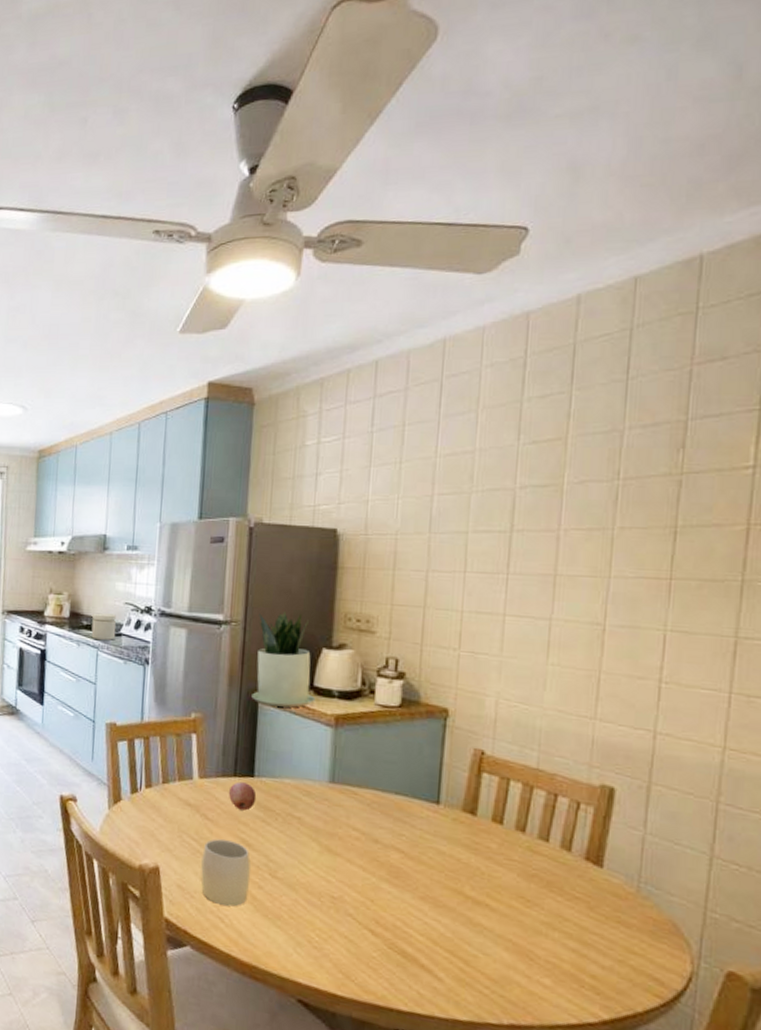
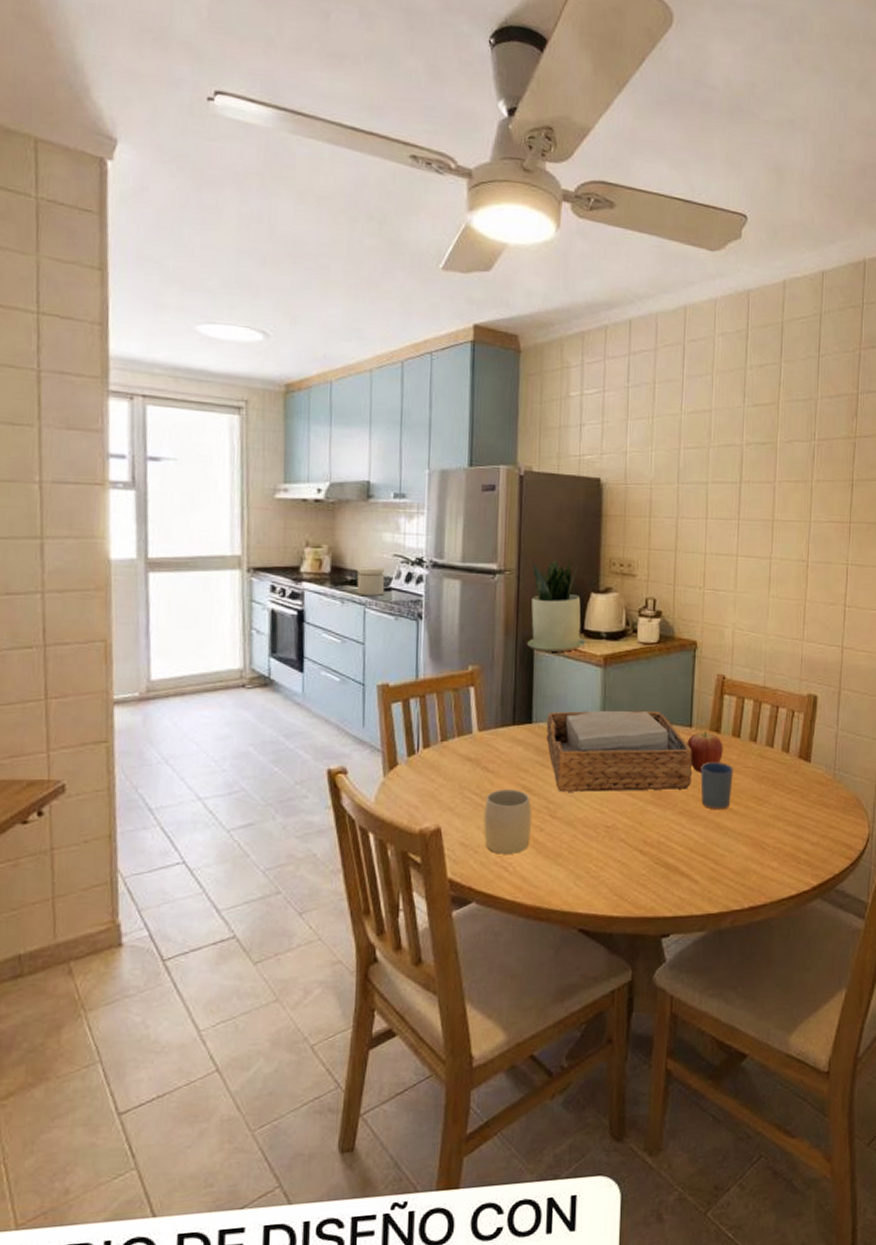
fruit: present [229,782,257,811] -> none [509,730,535,757]
napkin holder: none [268,768,440,873] -> present [545,710,693,792]
fruit: none [432,811,480,857] -> present [687,732,723,772]
mug: none [449,846,492,904] -> present [700,762,733,810]

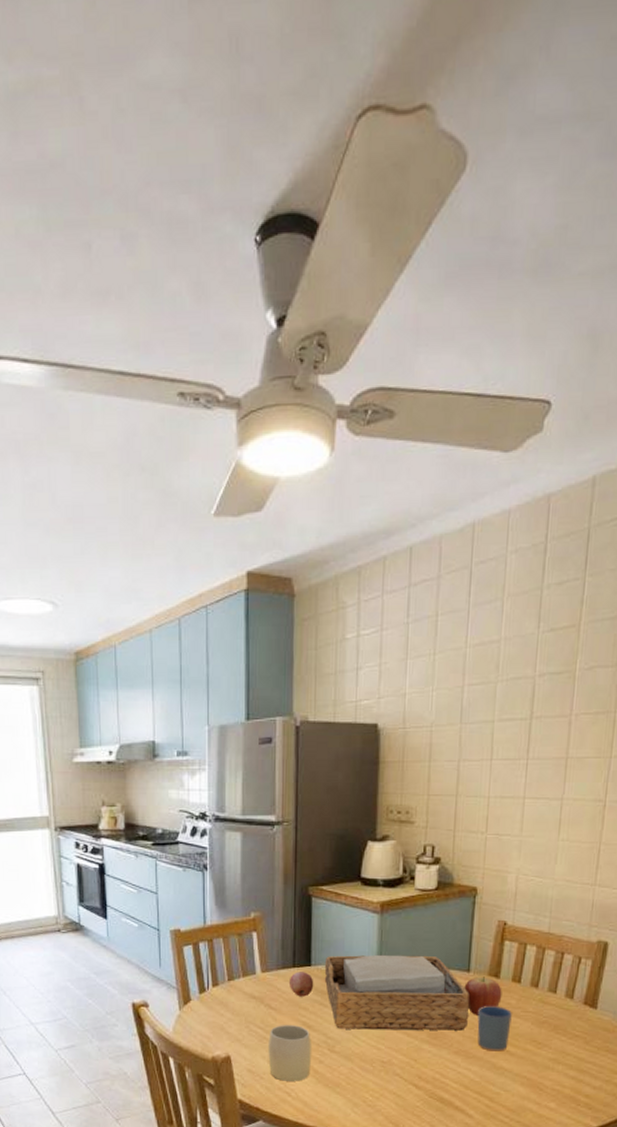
jar: present [357,566,385,597] -> none [148,822,173,850]
fruit: none [509,730,535,757] -> present [290,972,314,997]
planter: present [527,559,586,652] -> none [305,809,363,899]

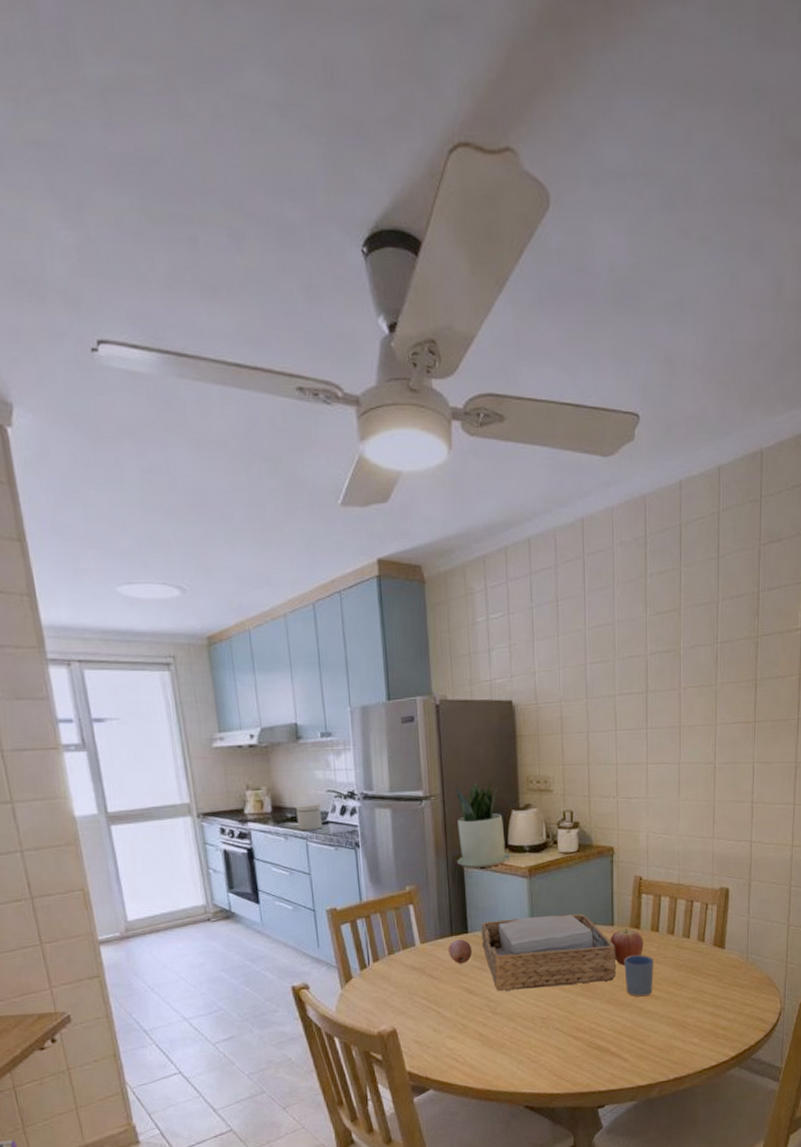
jar: none [148,822,173,850] -> present [296,803,323,831]
mug: present [268,1025,313,1081] -> none [432,992,476,1048]
planter: none [305,809,363,899] -> present [454,782,511,868]

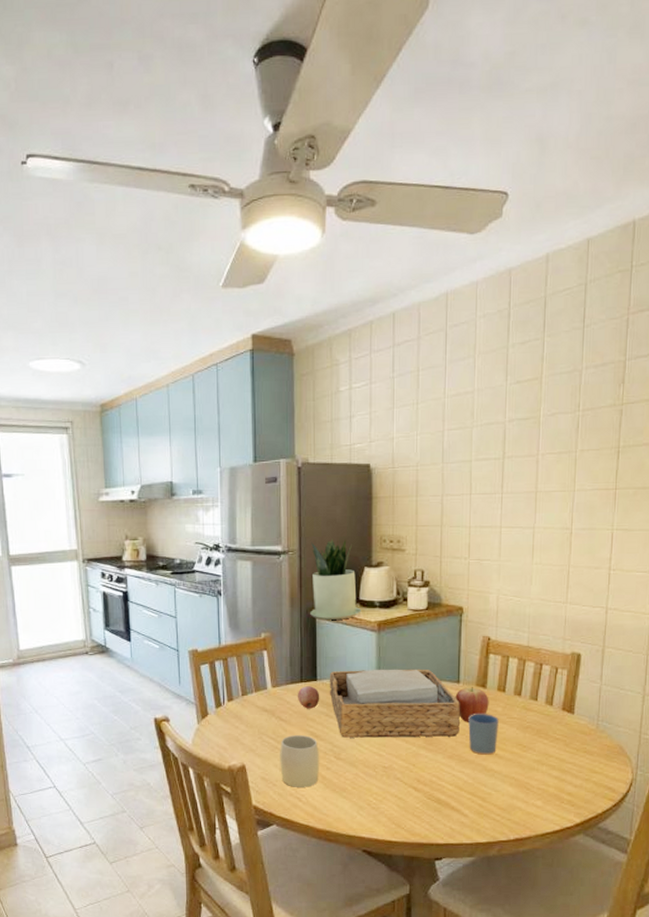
jar: present [296,803,323,831] -> none [167,553,190,579]
mug: none [432,992,476,1048] -> present [280,735,320,787]

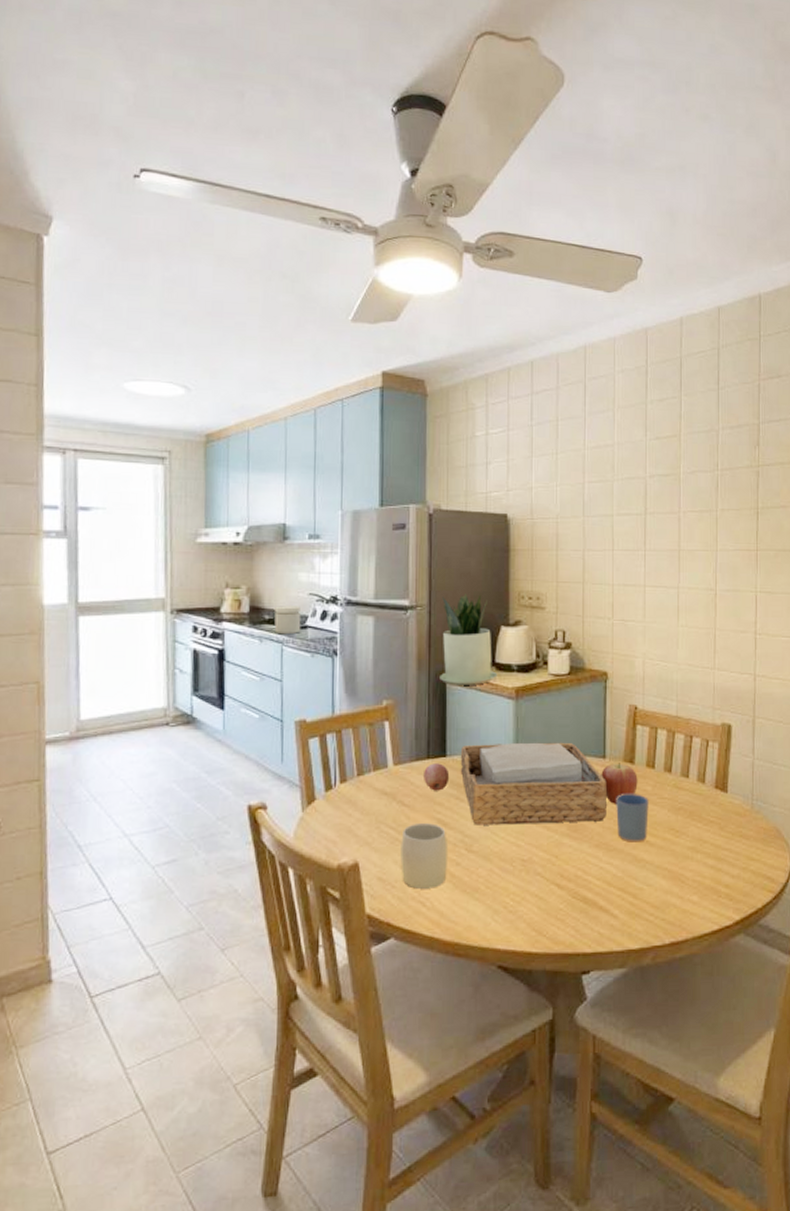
jar: none [167,553,190,579] -> present [274,606,301,635]

